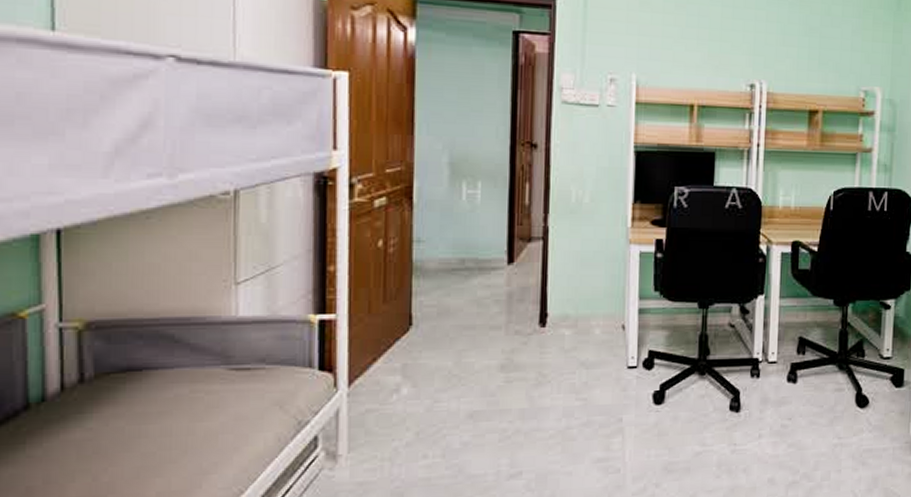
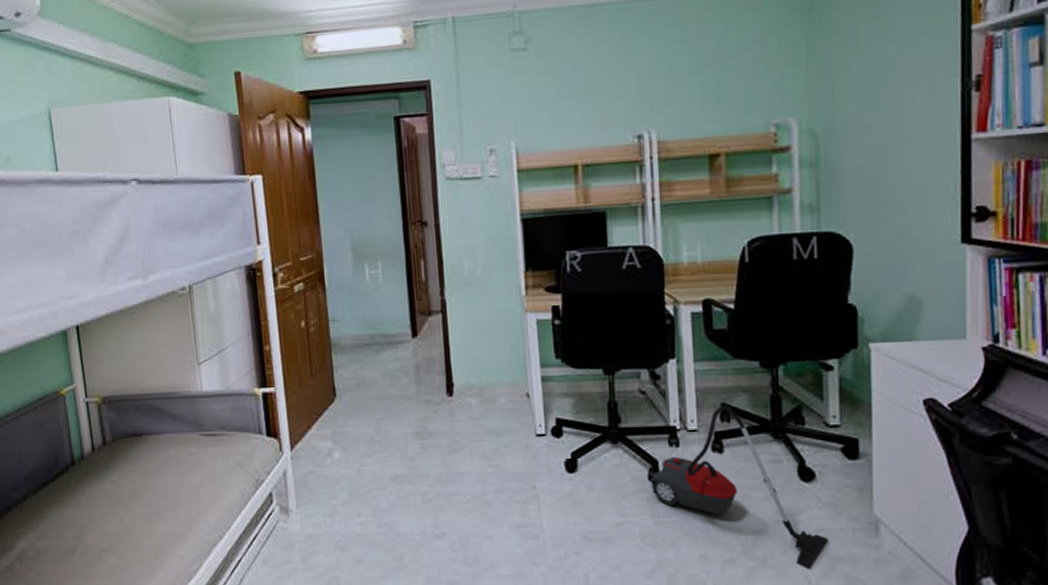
vacuum cleaner: none [731,339,874,487] -> present [650,405,828,570]

